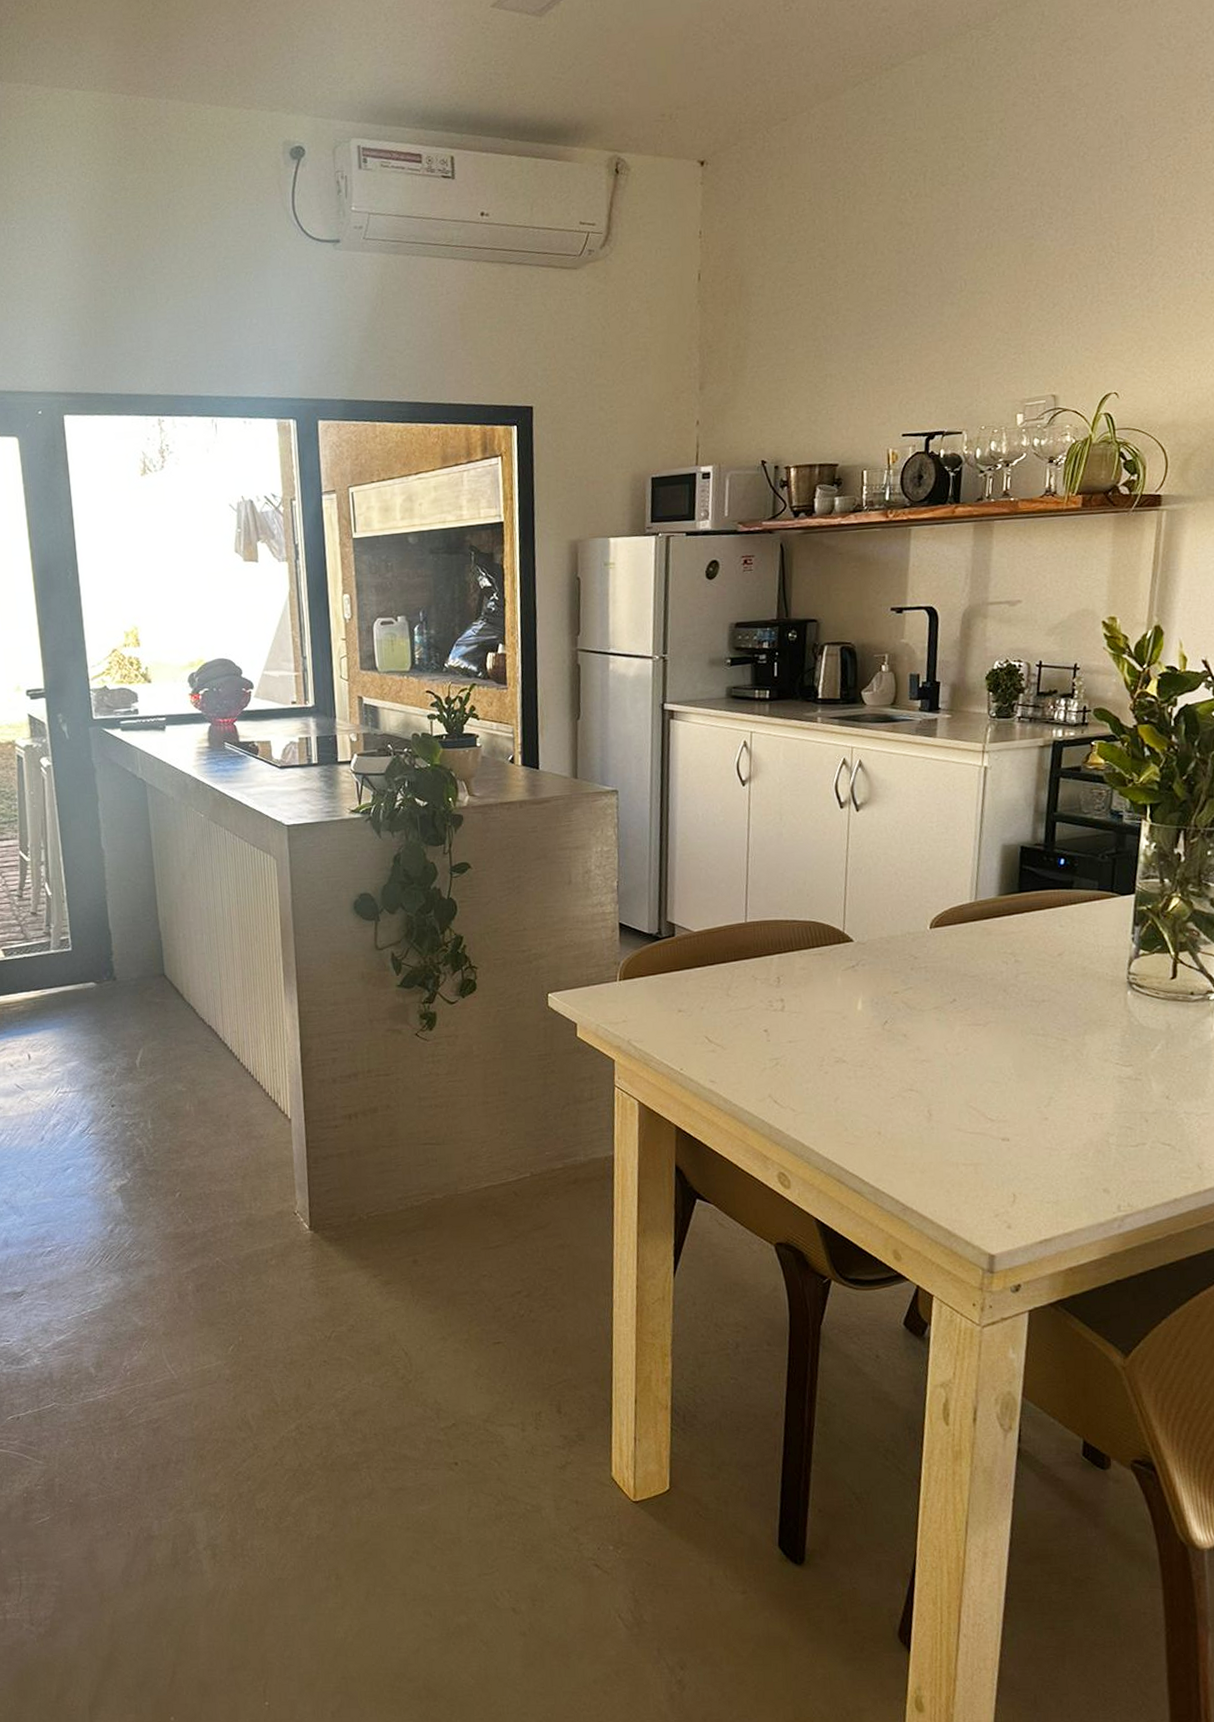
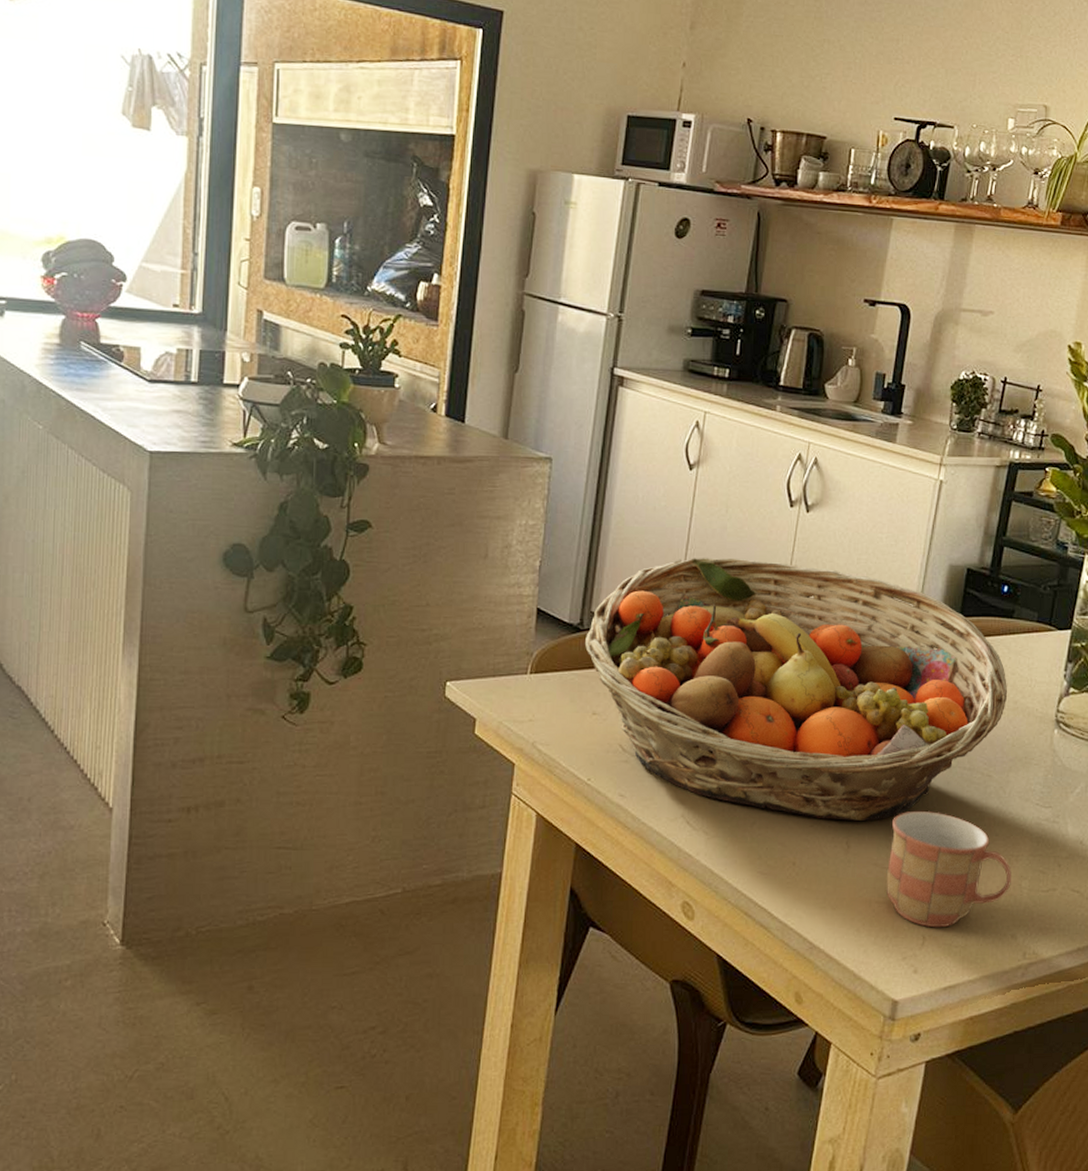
fruit basket: none [664,860,1075,1091] -> present [584,557,1008,821]
mug: none [971,1077,1099,1186] -> present [885,812,1013,928]

